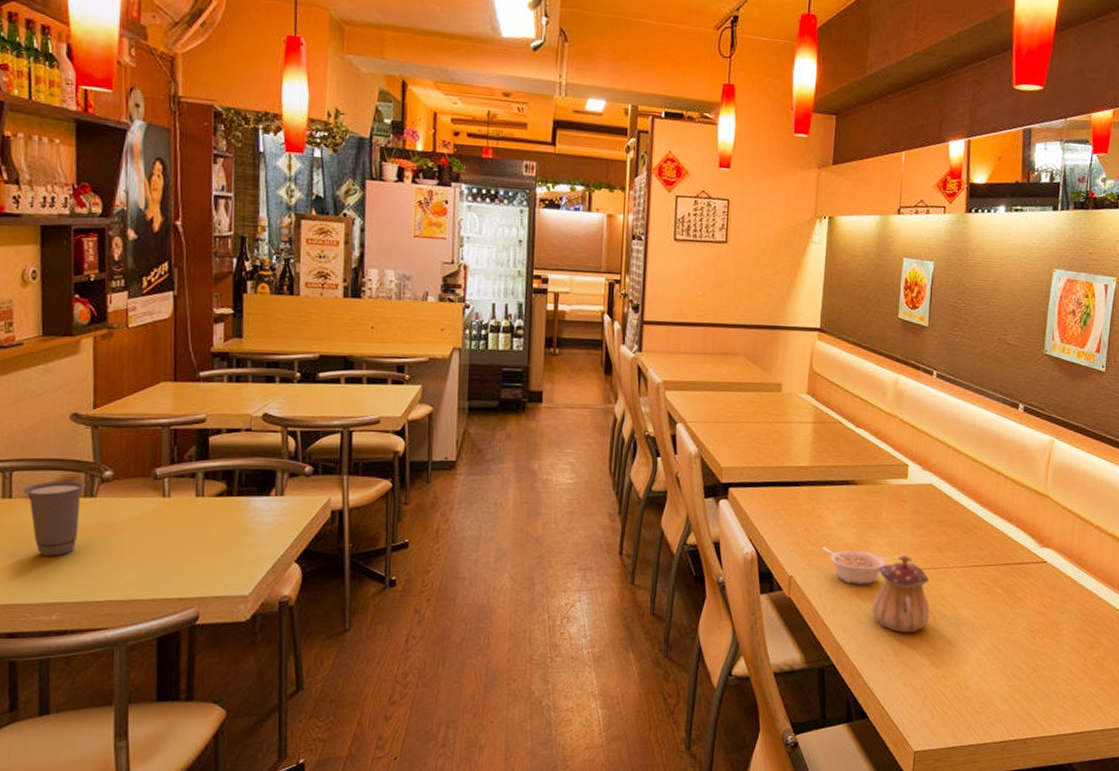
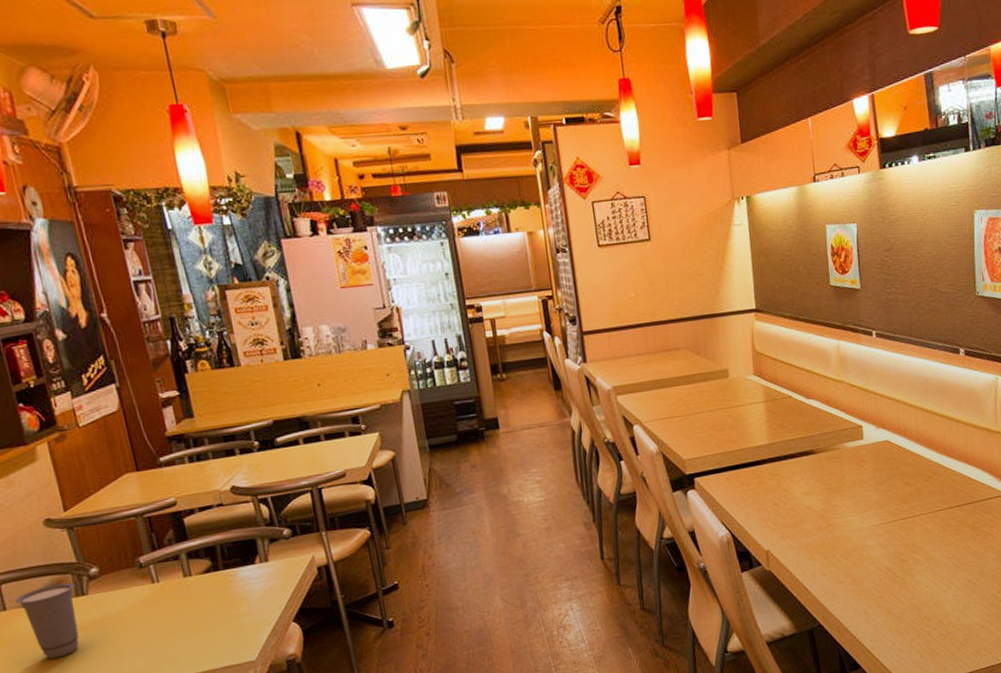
legume: present [821,547,886,585] -> none [792,515,856,548]
teapot: present [872,556,930,633] -> none [848,512,905,585]

